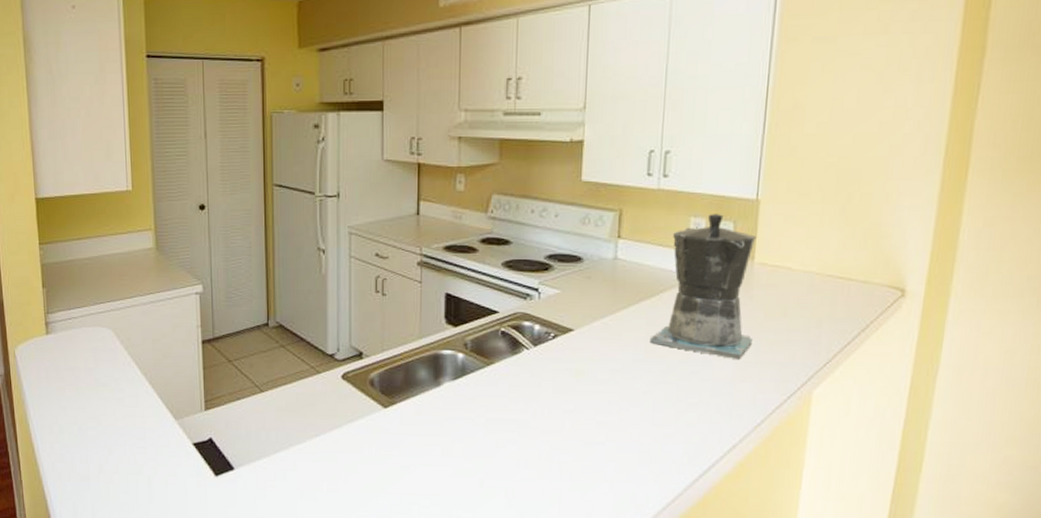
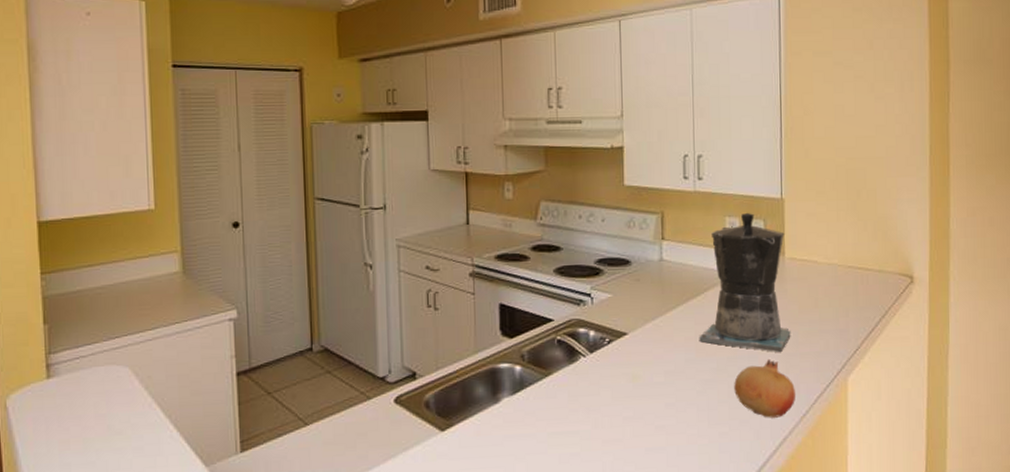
fruit: none [683,366,752,425] -> present [734,359,796,418]

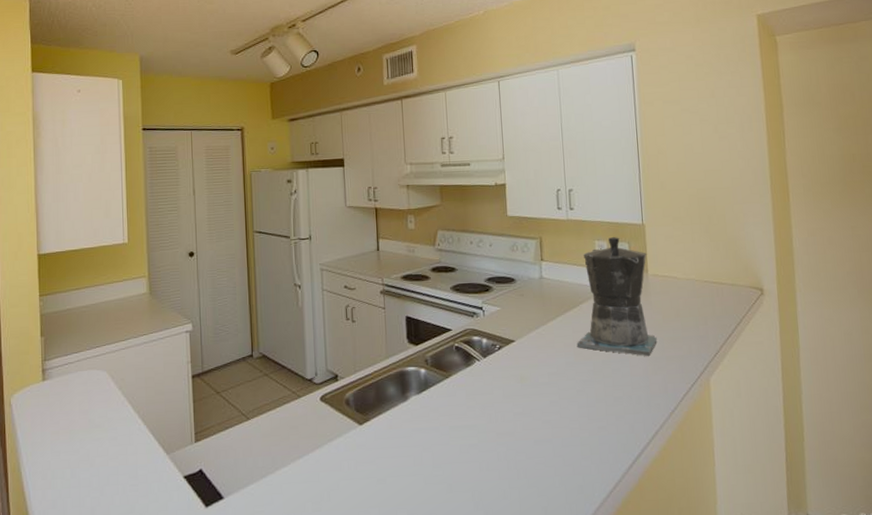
fruit: present [734,359,796,418] -> none [609,362,665,414]

